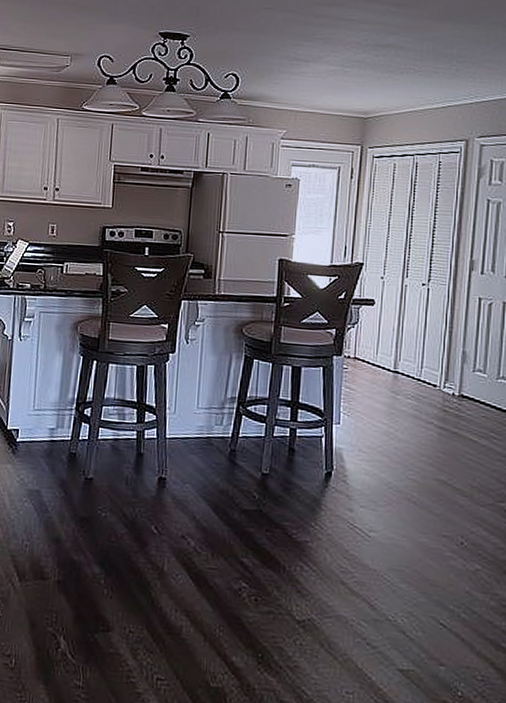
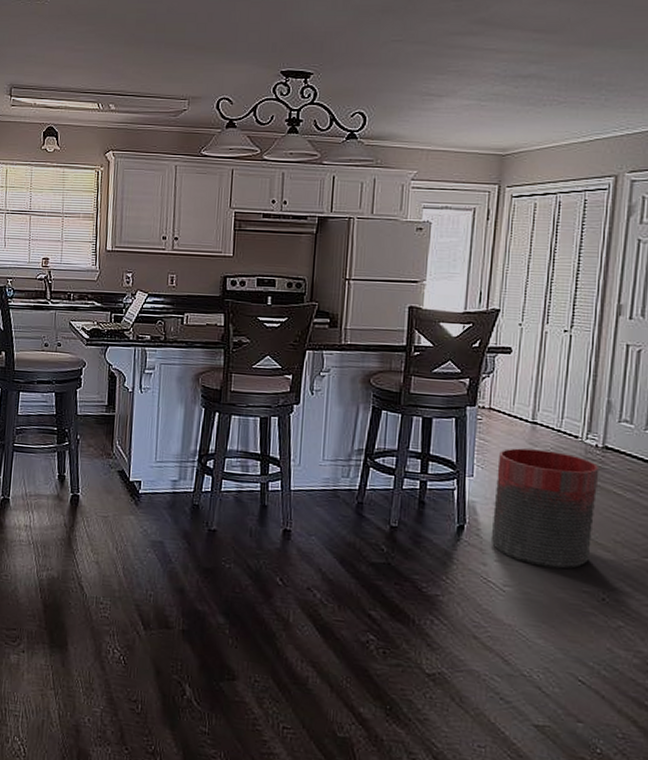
trash can: none [356,396,456,514] -> present [490,448,600,569]

